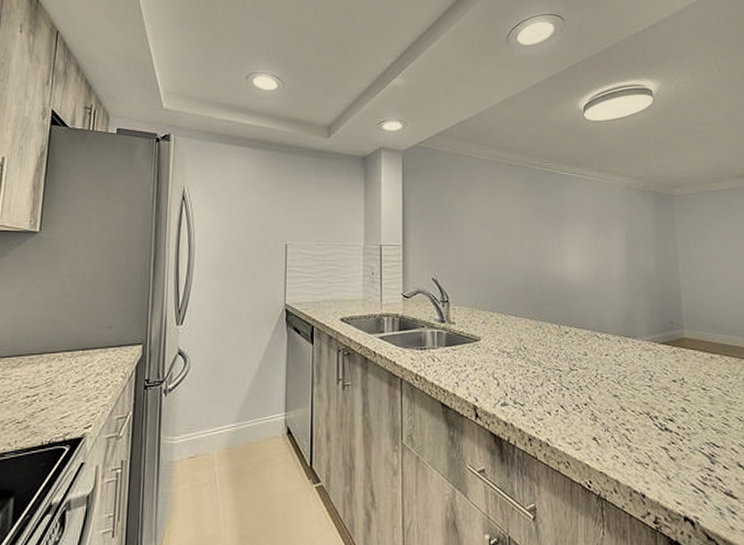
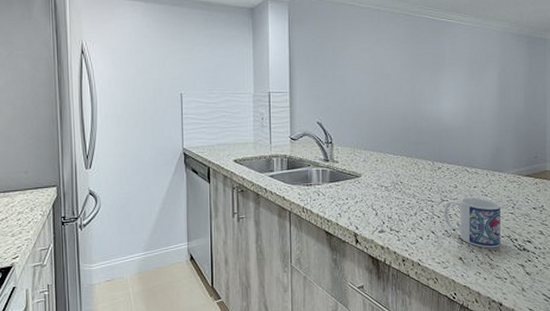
mug: none [573,366,639,427] -> present [444,197,500,249]

